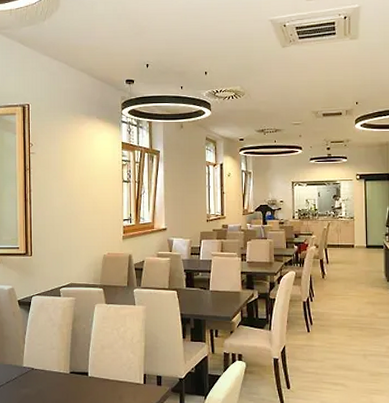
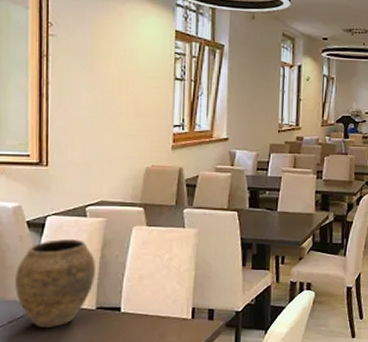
vase: none [11,315,69,388] -> present [15,239,96,328]

